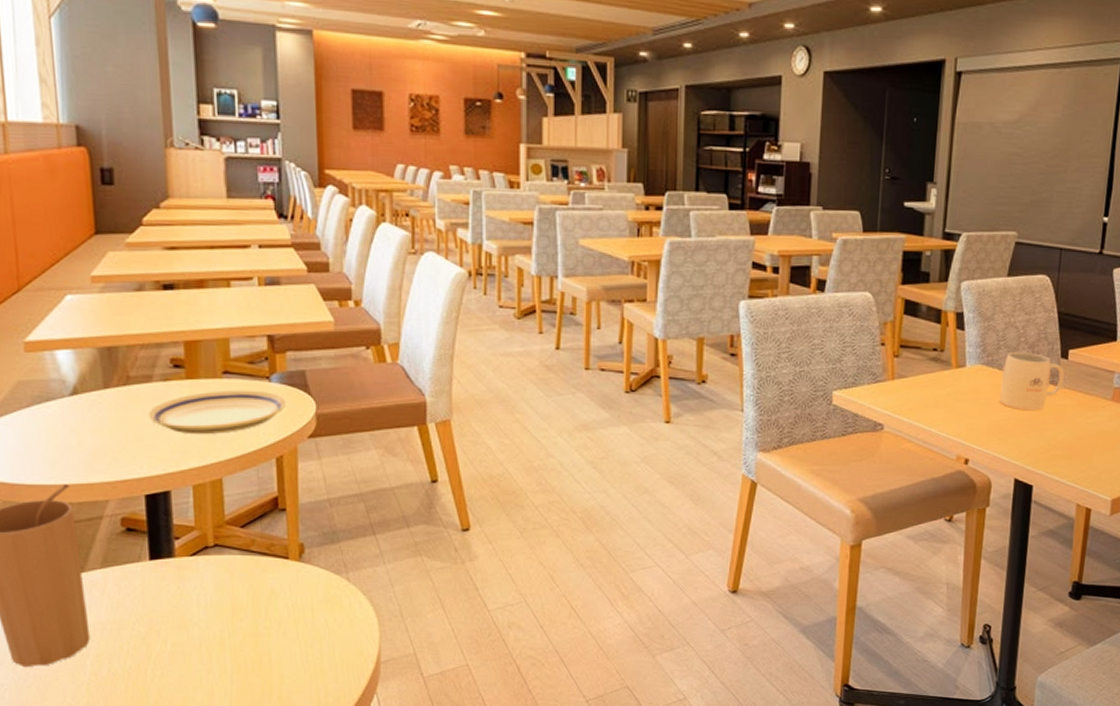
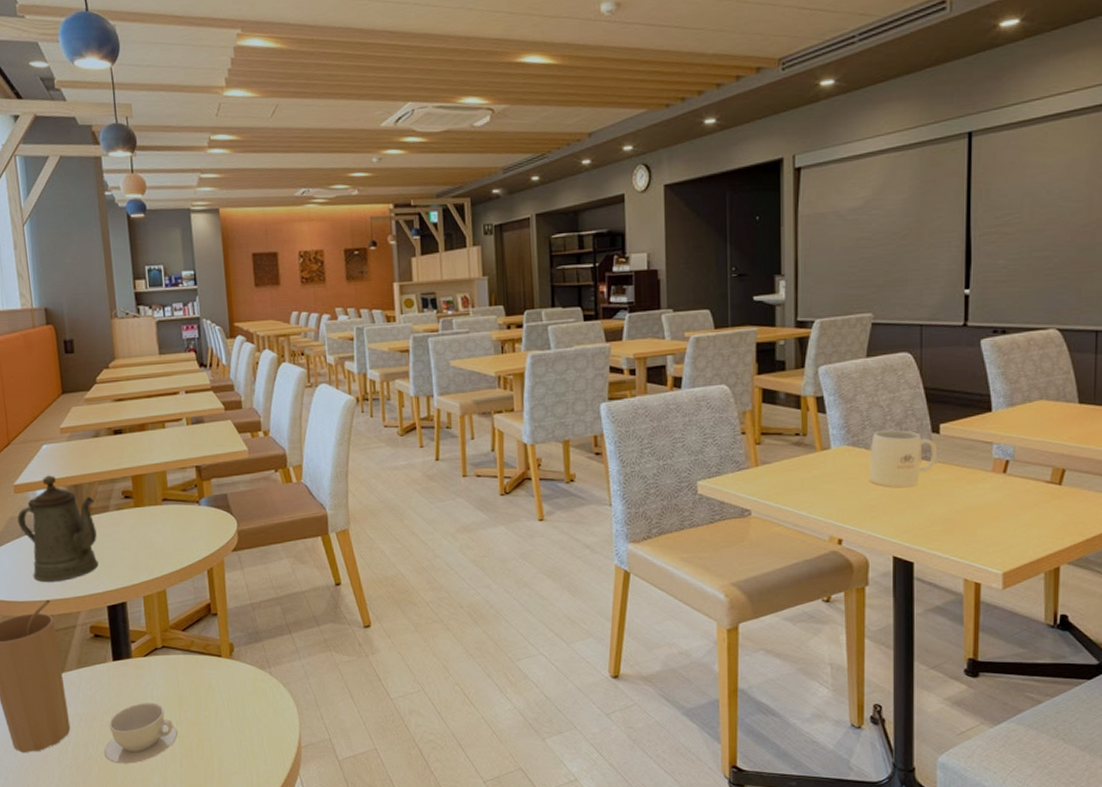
coffee pot: none [27,333,136,462] -> present [17,475,99,582]
teacup: none [133,610,229,681] -> present [103,703,178,764]
plate: present [148,390,286,434] -> none [107,513,213,553]

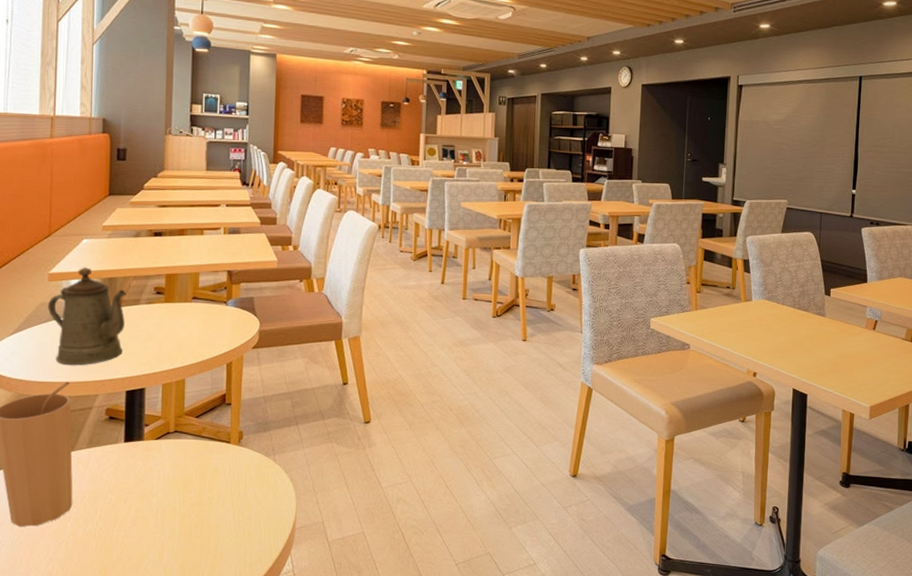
teacup: present [103,703,178,764] -> none [103,483,179,540]
mug: present [869,430,938,488] -> none [779,290,829,336]

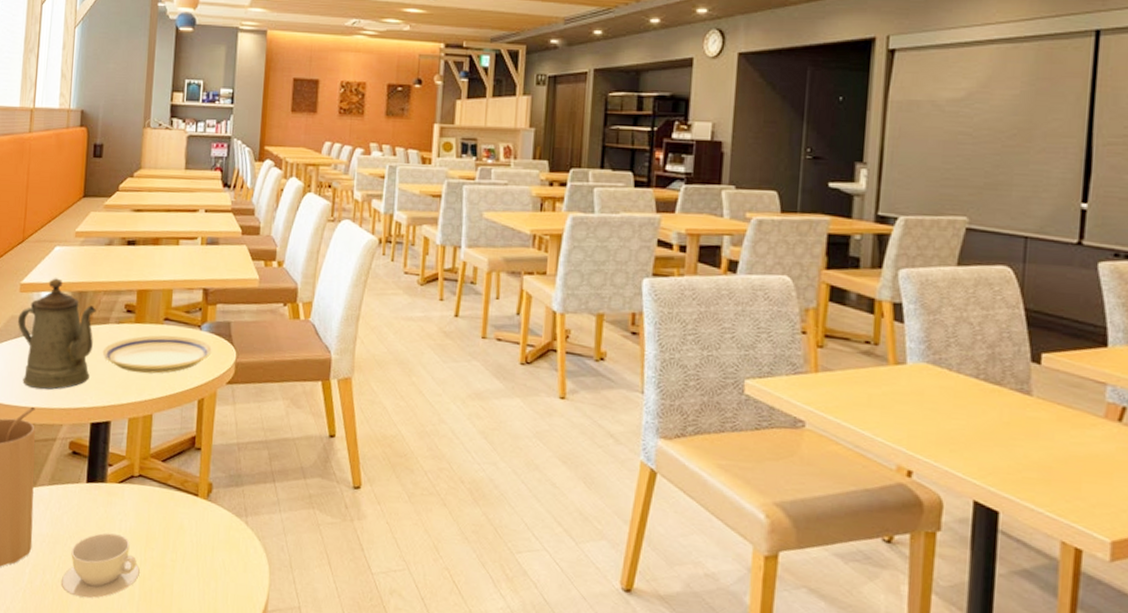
teacup: none [103,483,179,540] -> present [60,533,140,599]
plate: none [134,311,238,345] -> present [102,335,212,374]

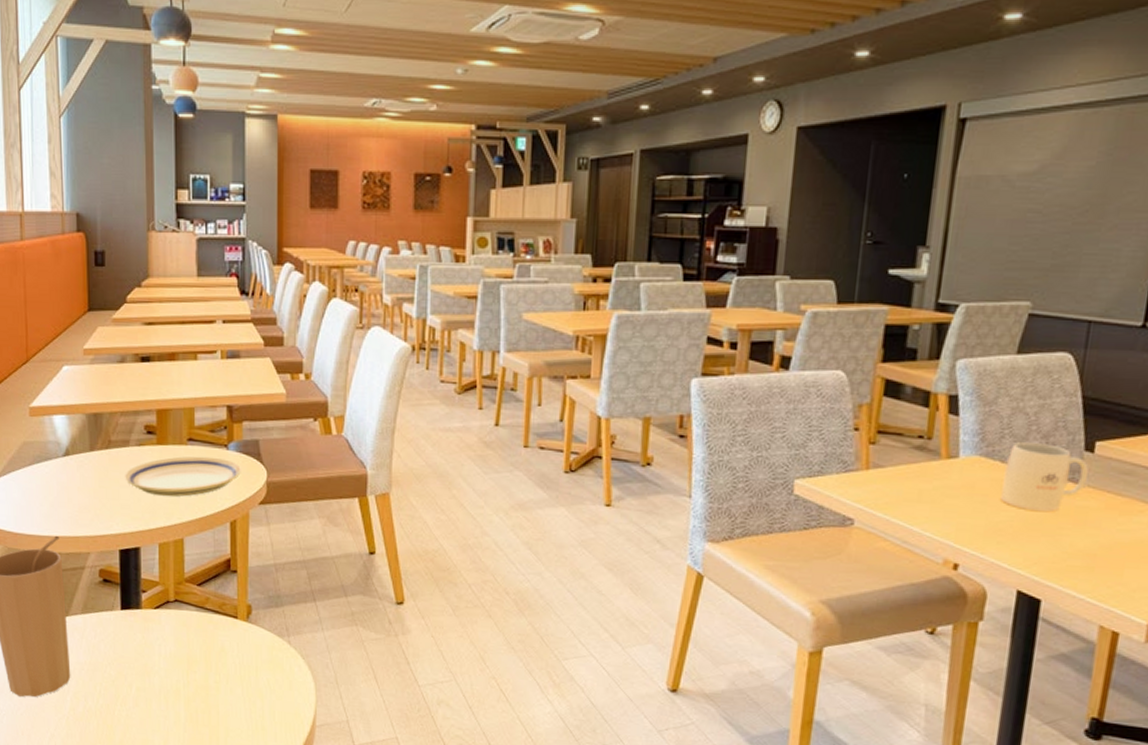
coffee pot: present [17,278,96,389] -> none [30,400,114,517]
teacup: present [60,533,140,599] -> none [104,658,183,722]
mug: none [951,351,1038,423] -> present [1001,442,1089,513]

